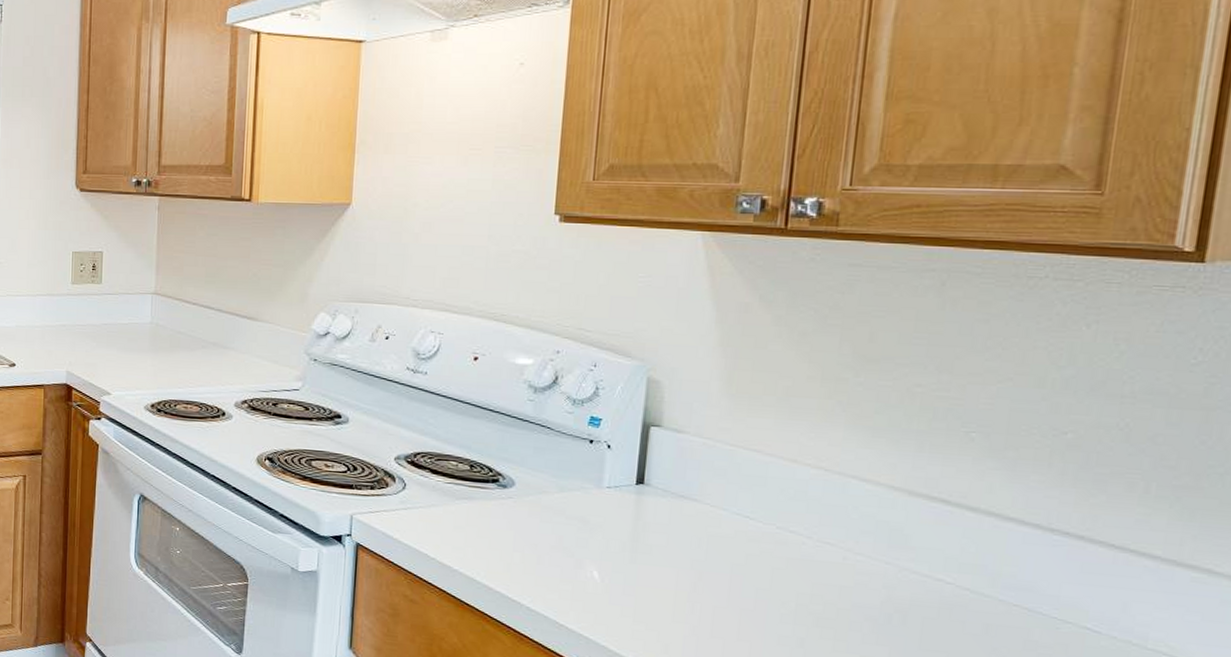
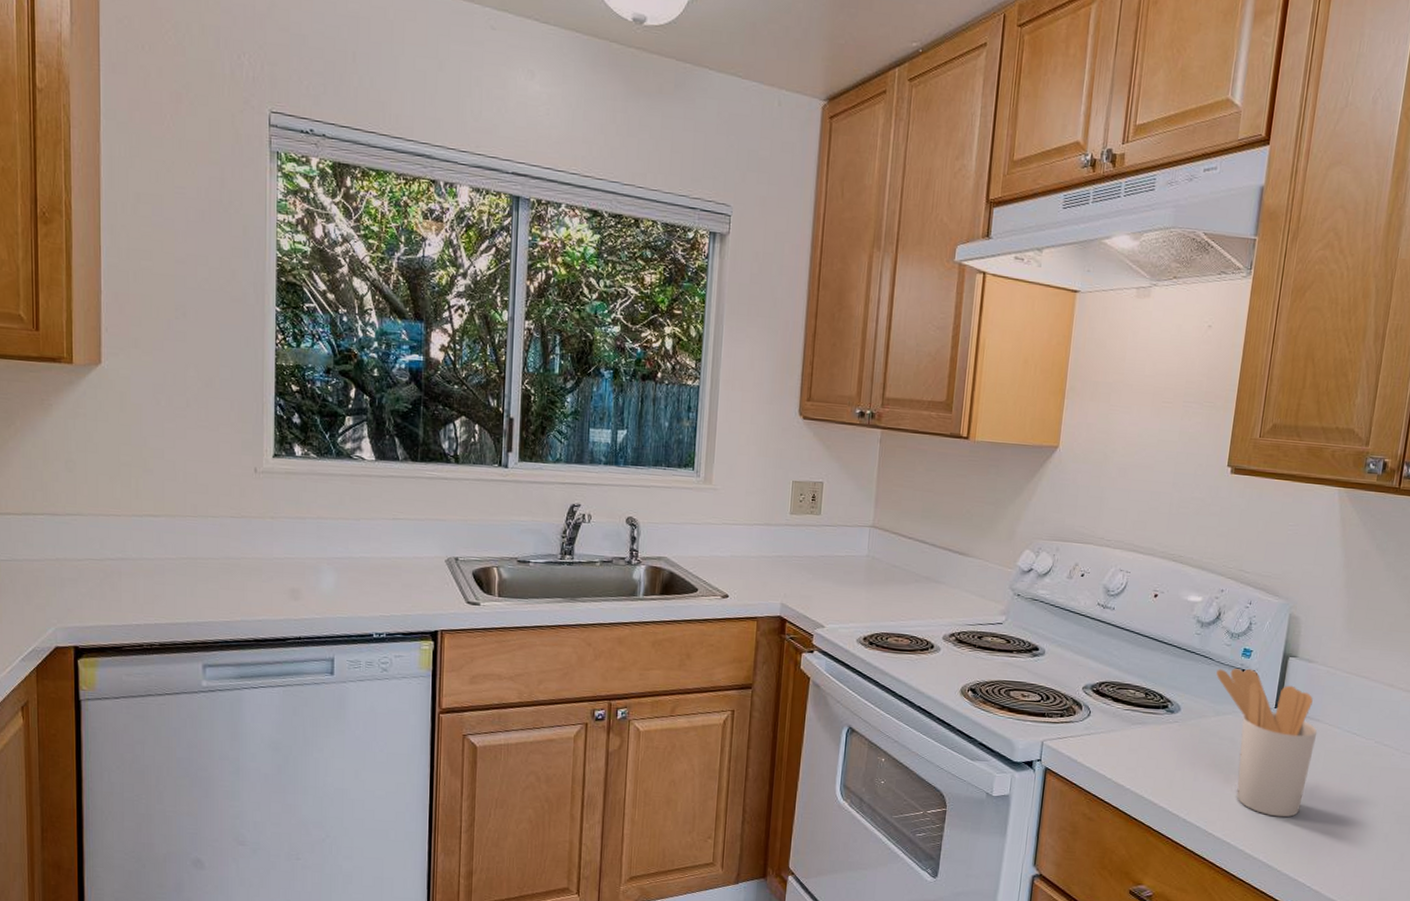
utensil holder: none [557,438,696,612] -> present [1216,667,1318,818]

